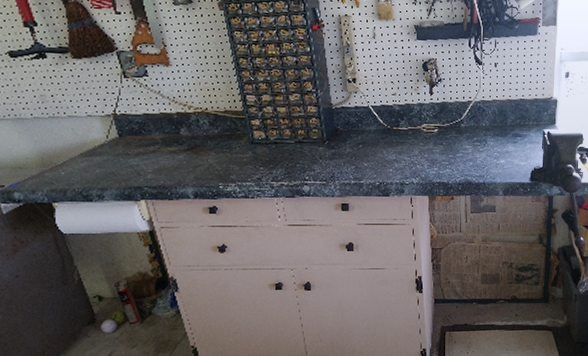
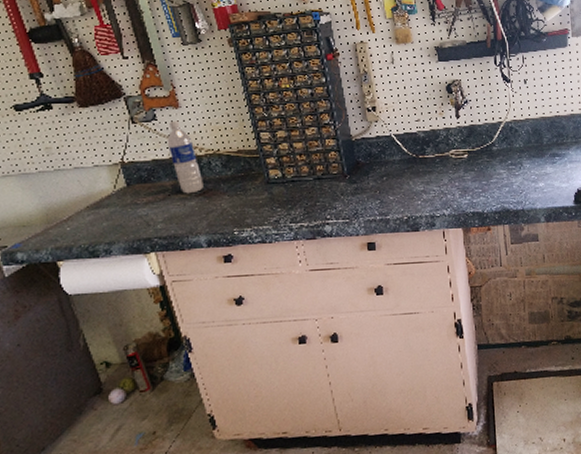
water bottle: none [157,78,192,148] -> present [167,120,203,194]

